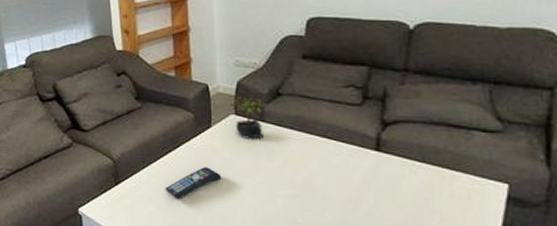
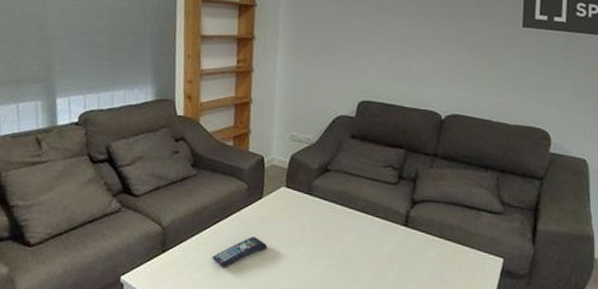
succulent plant: present [230,97,267,139] -> none [282,170,316,211]

